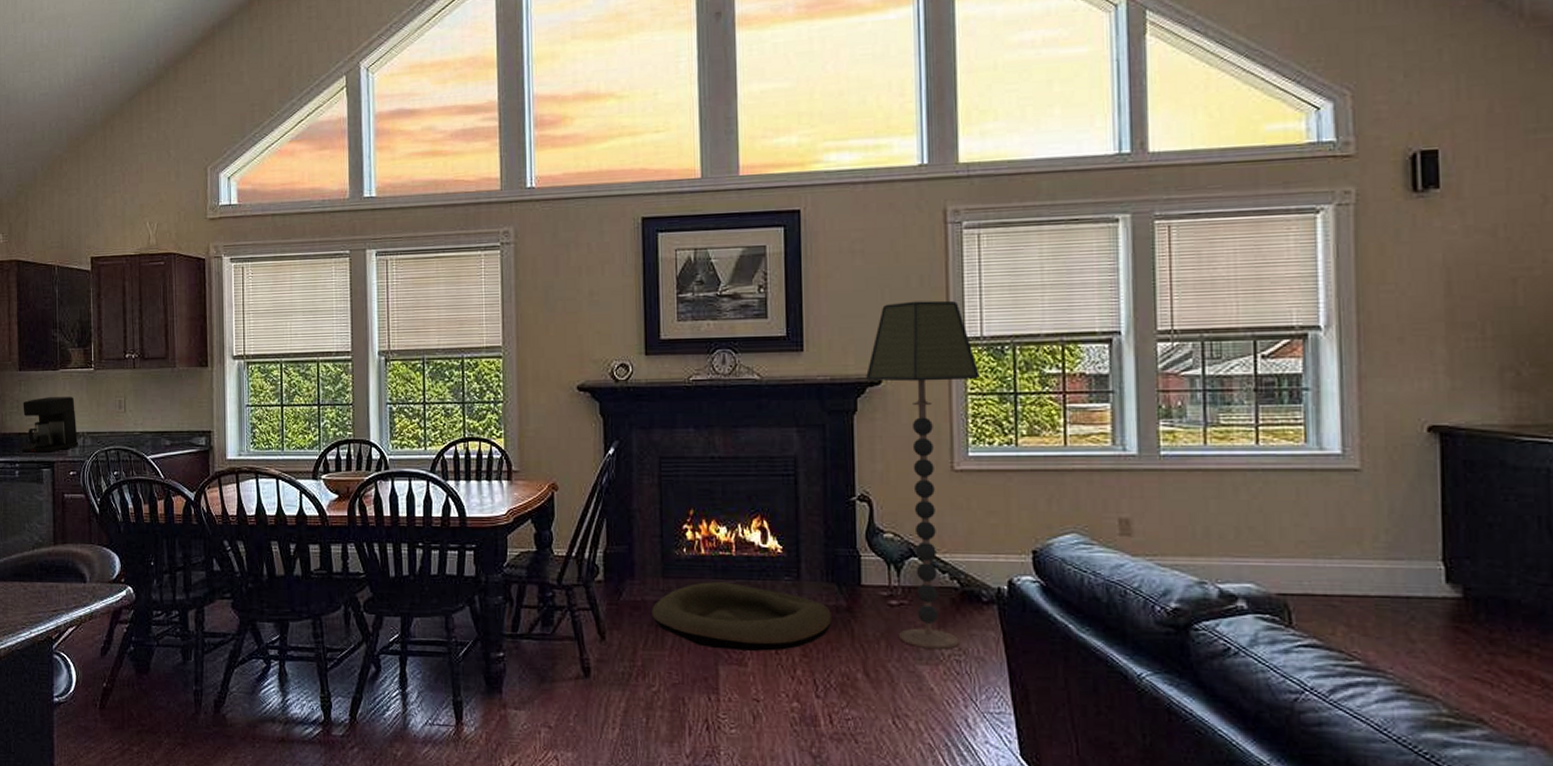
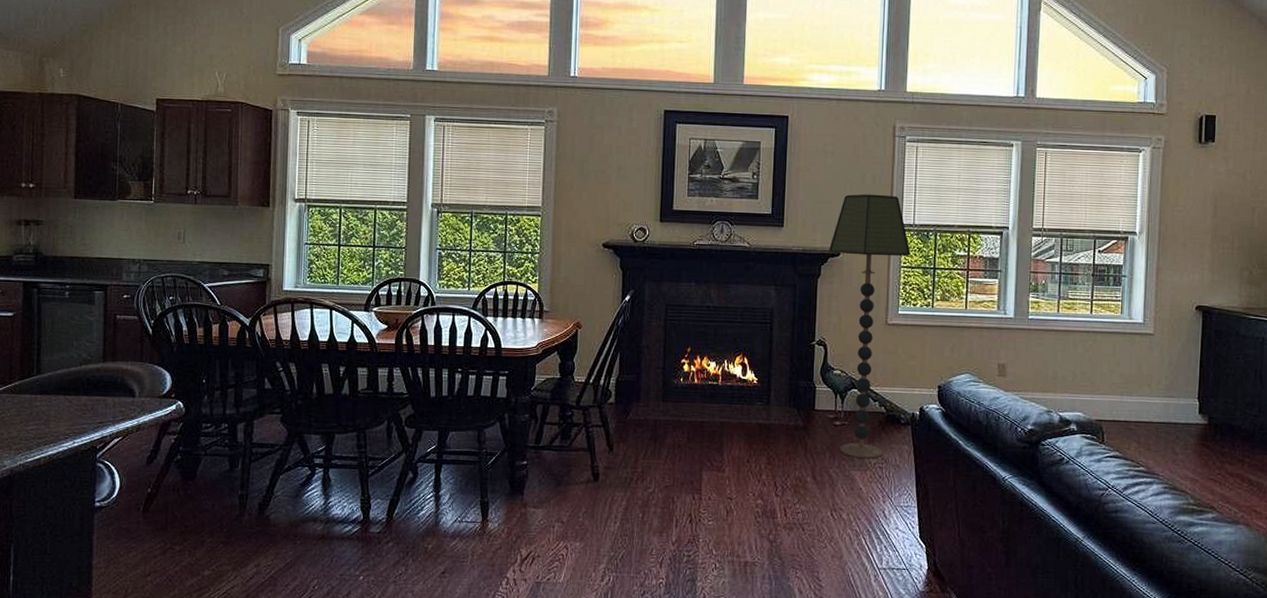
coffee maker: present [22,397,79,454] -> none [74,225,134,278]
dog bed: present [652,582,832,651] -> none [652,405,791,460]

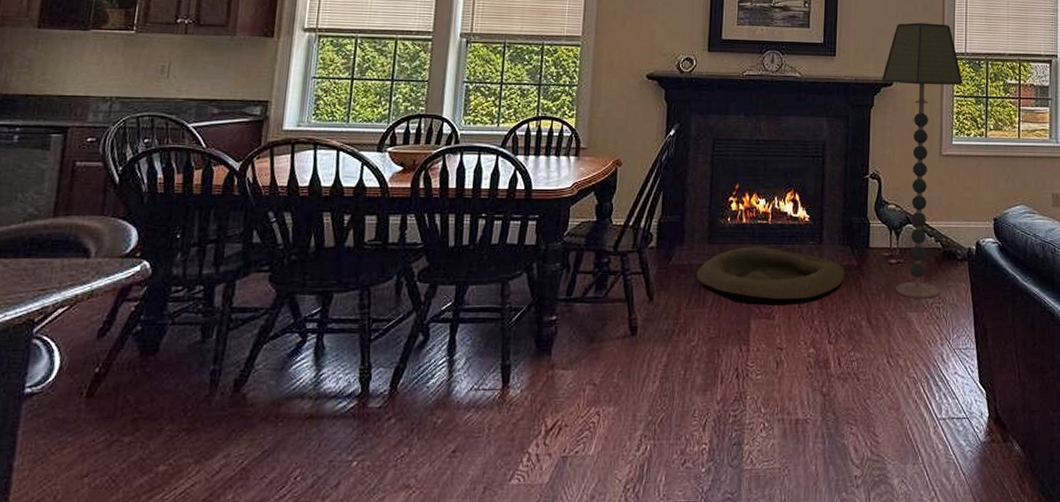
dog bed: none [652,405,791,460] -> present [696,247,845,305]

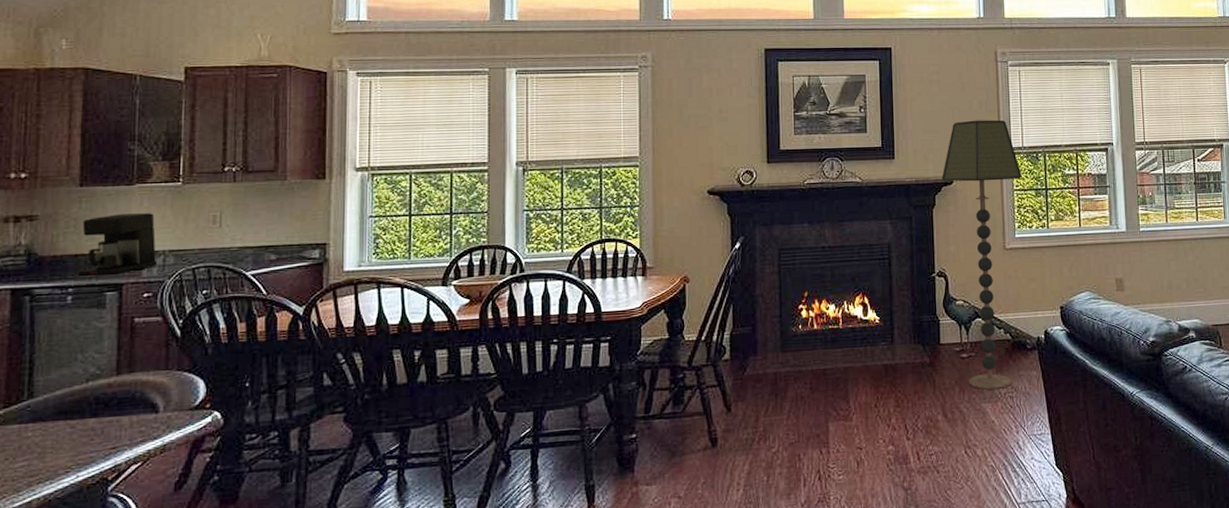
coffee maker: none [27,58,106,118] -> present [79,213,158,277]
dog bed: present [696,247,845,305] -> none [772,351,918,409]

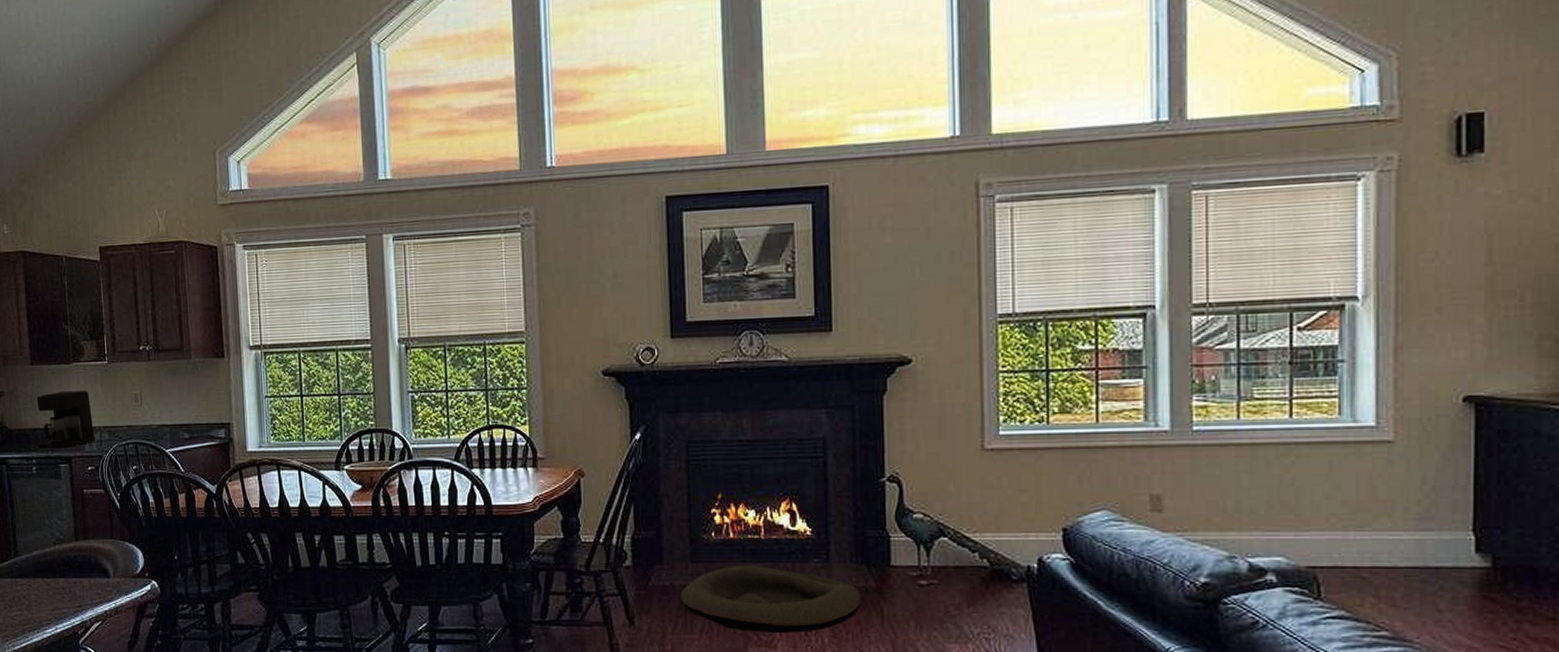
dog bed: none [772,351,918,409] -> present [680,565,861,633]
floor lamp: present [942,119,1022,390] -> none [896,276,1011,628]

